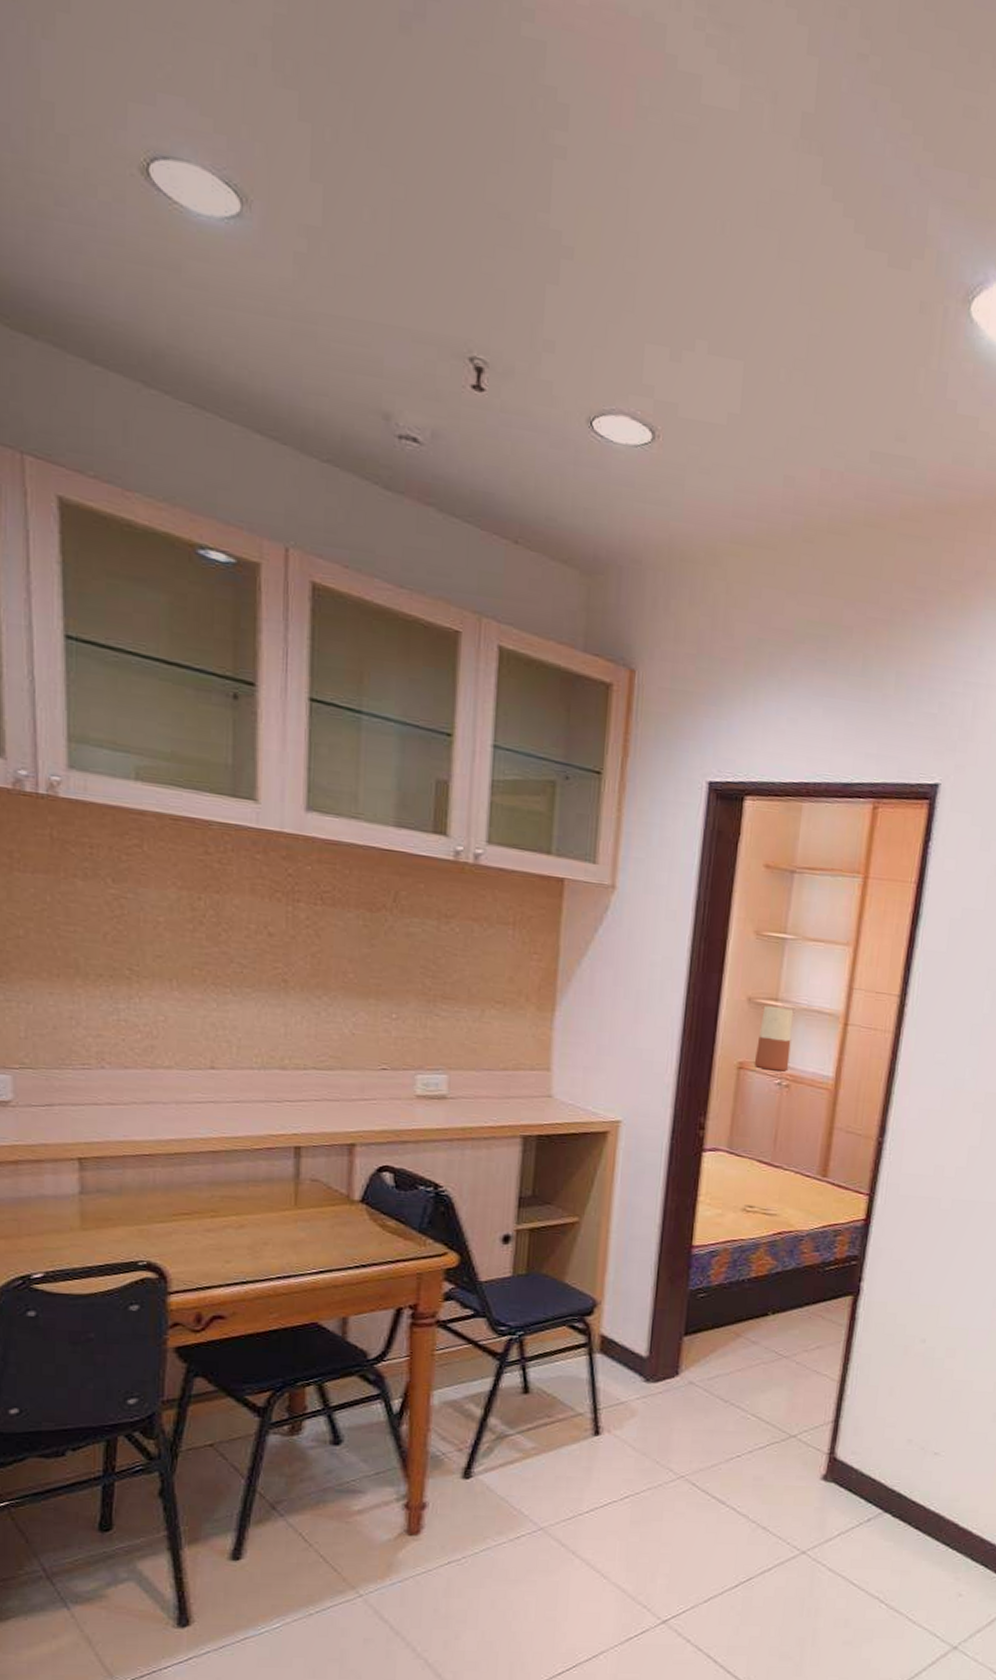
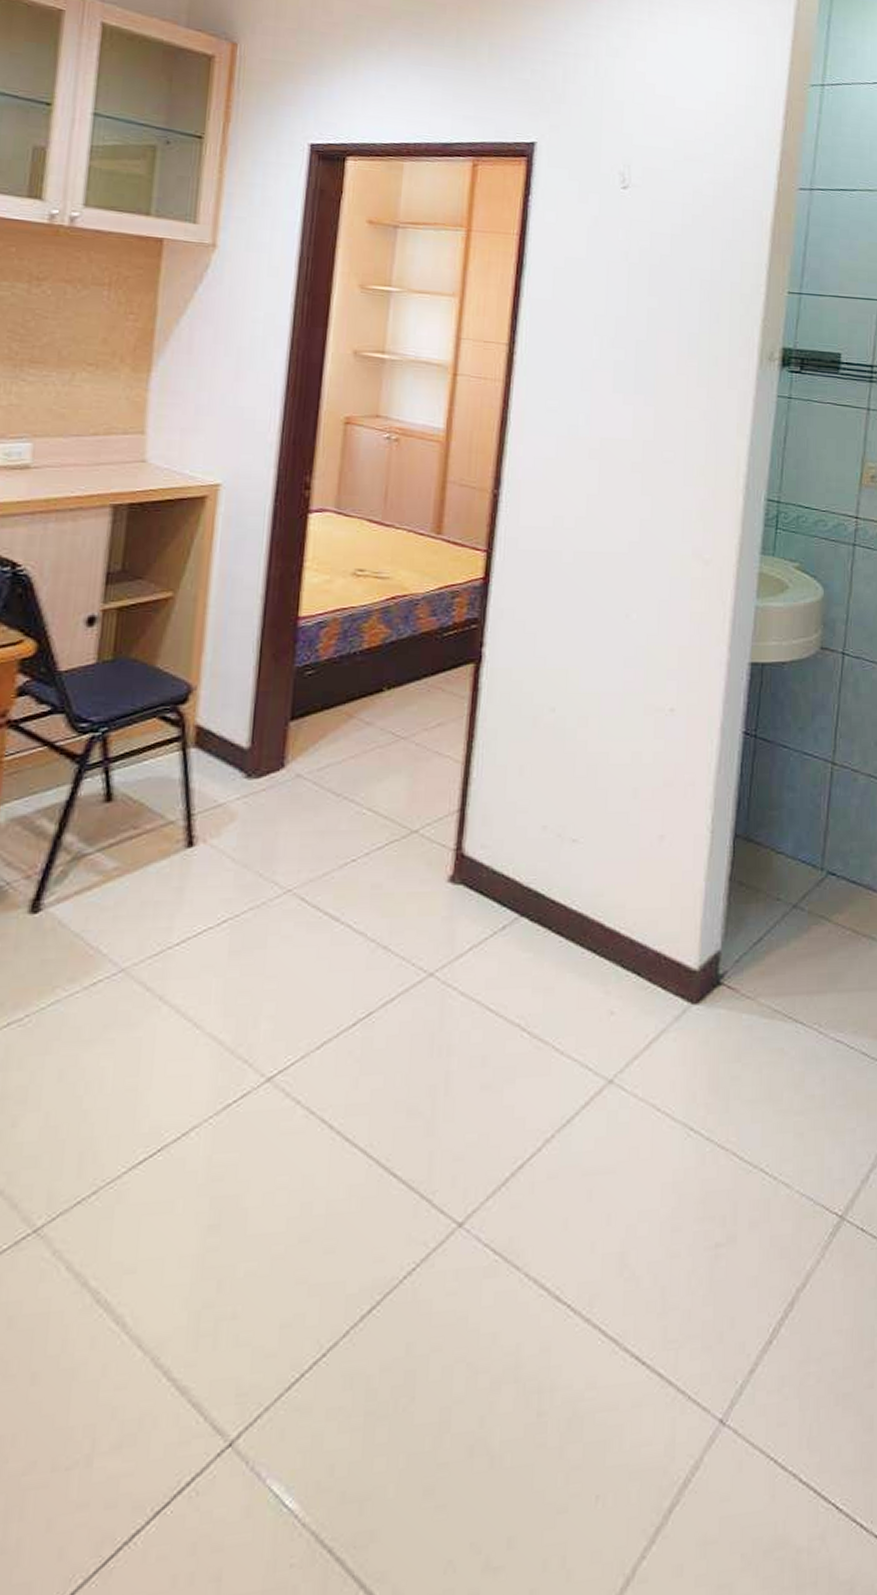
vase: present [754,1005,794,1072] -> none [361,358,401,425]

